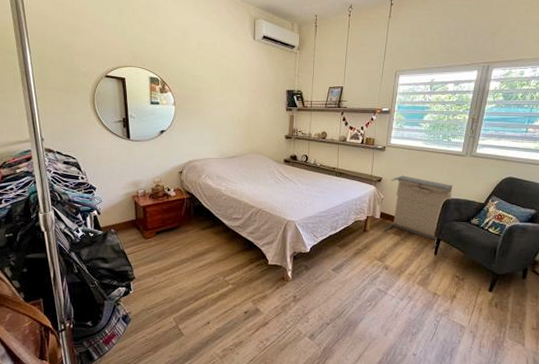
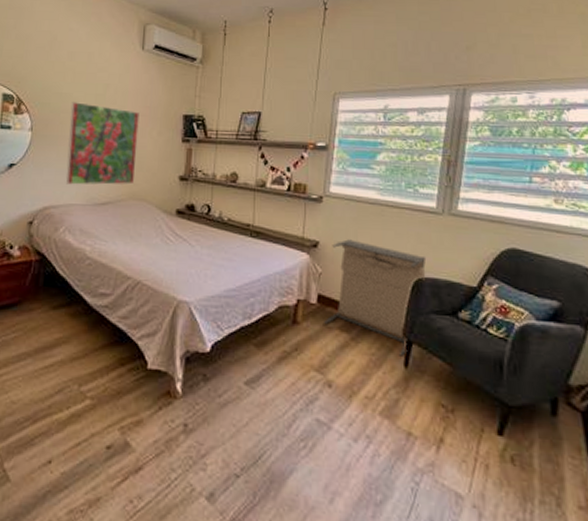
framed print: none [202,82,254,145] -> present [65,102,139,186]

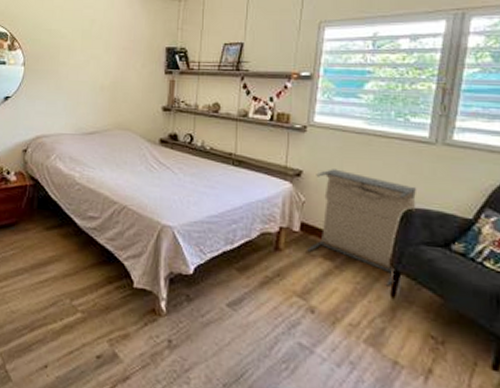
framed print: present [65,102,139,186] -> none [56,38,124,116]

